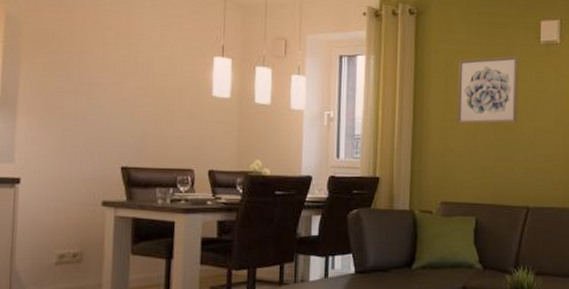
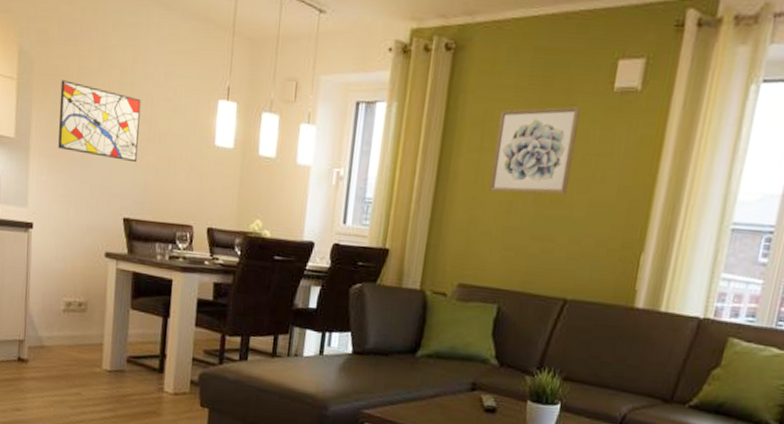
wall art: none [49,42,137,115] -> present [58,80,141,163]

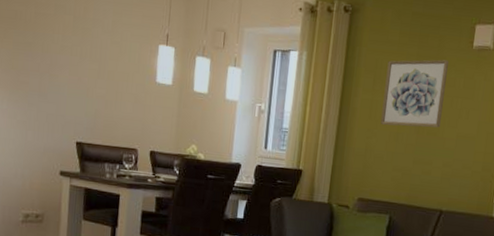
wall art: present [58,80,141,163] -> none [17,23,92,95]

